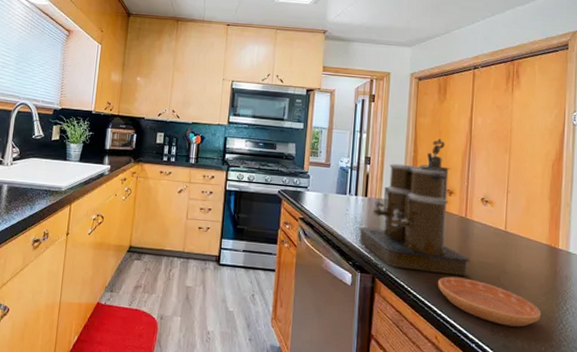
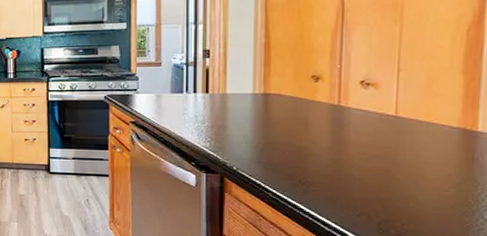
coffee maker: present [358,139,471,276] -> none [200,18,347,170]
saucer: present [437,276,542,327] -> none [303,171,452,224]

